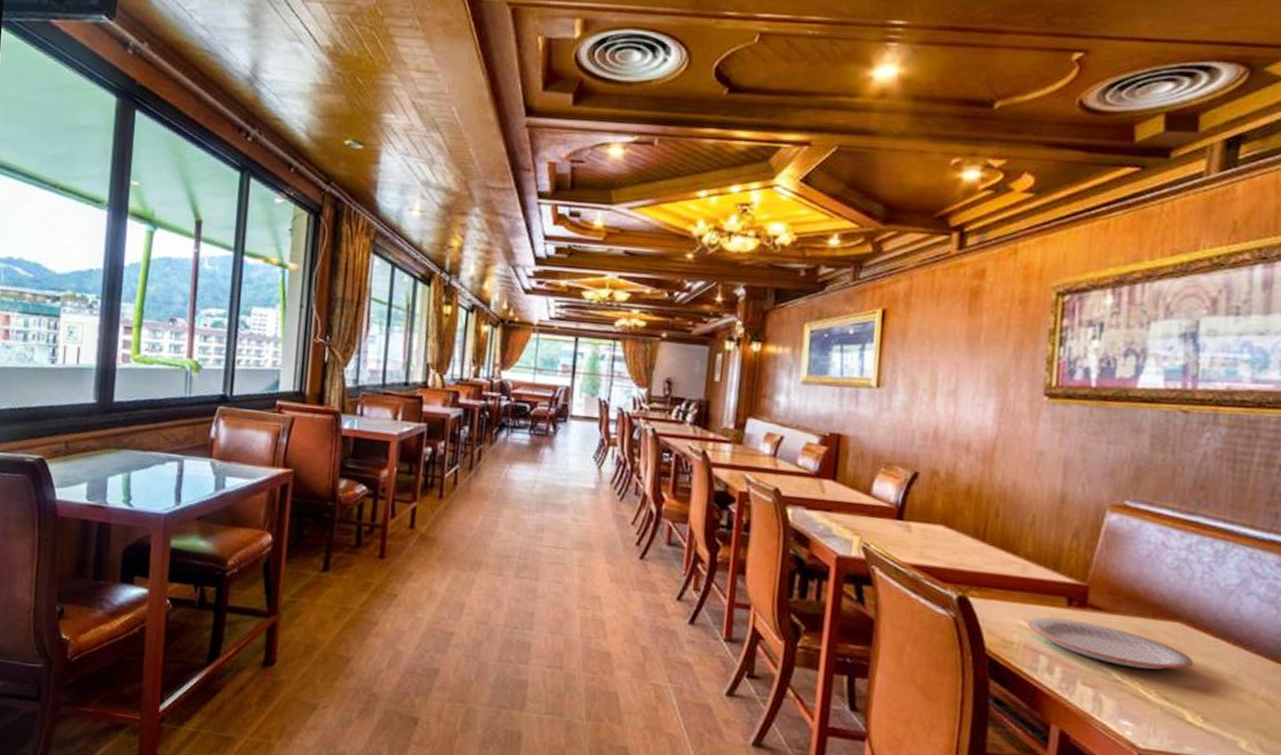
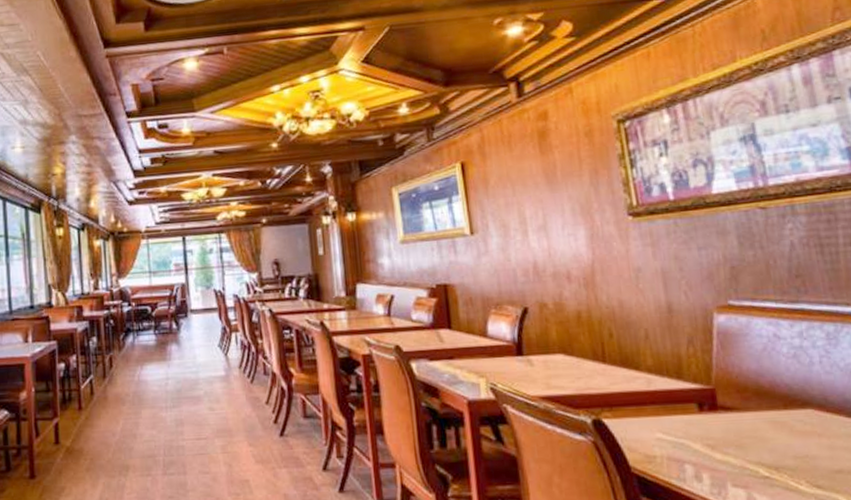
plate: present [1028,617,1193,670] -> none [665,424,835,461]

